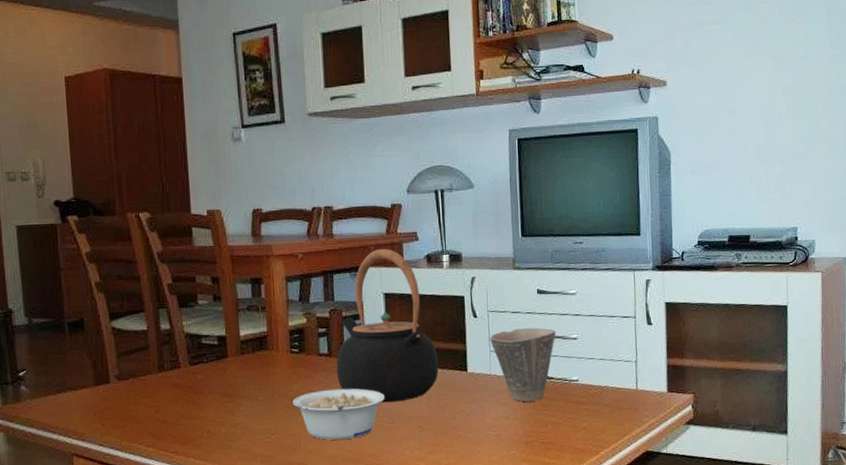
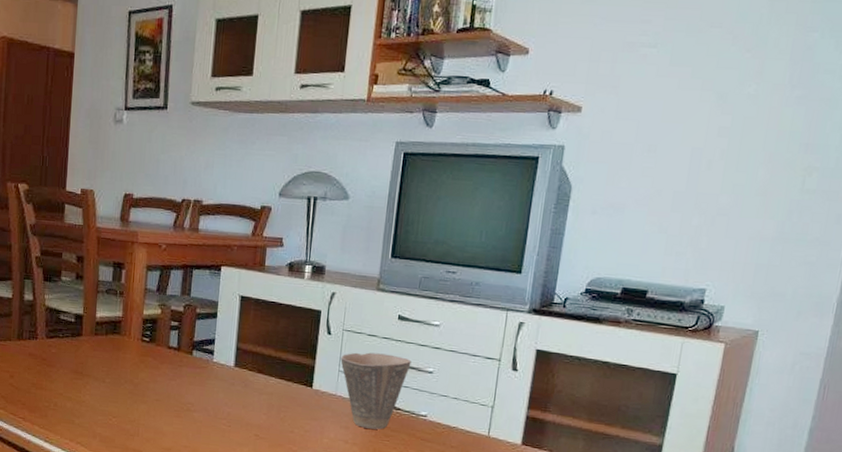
legume: present [292,388,385,440] -> none [136,382,226,435]
teapot: present [336,248,439,403] -> none [182,250,285,407]

